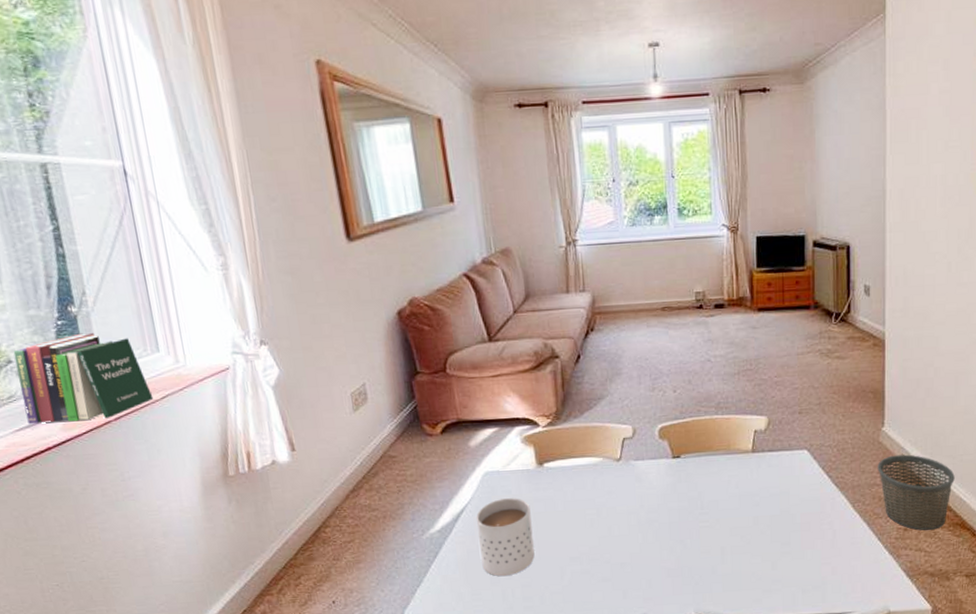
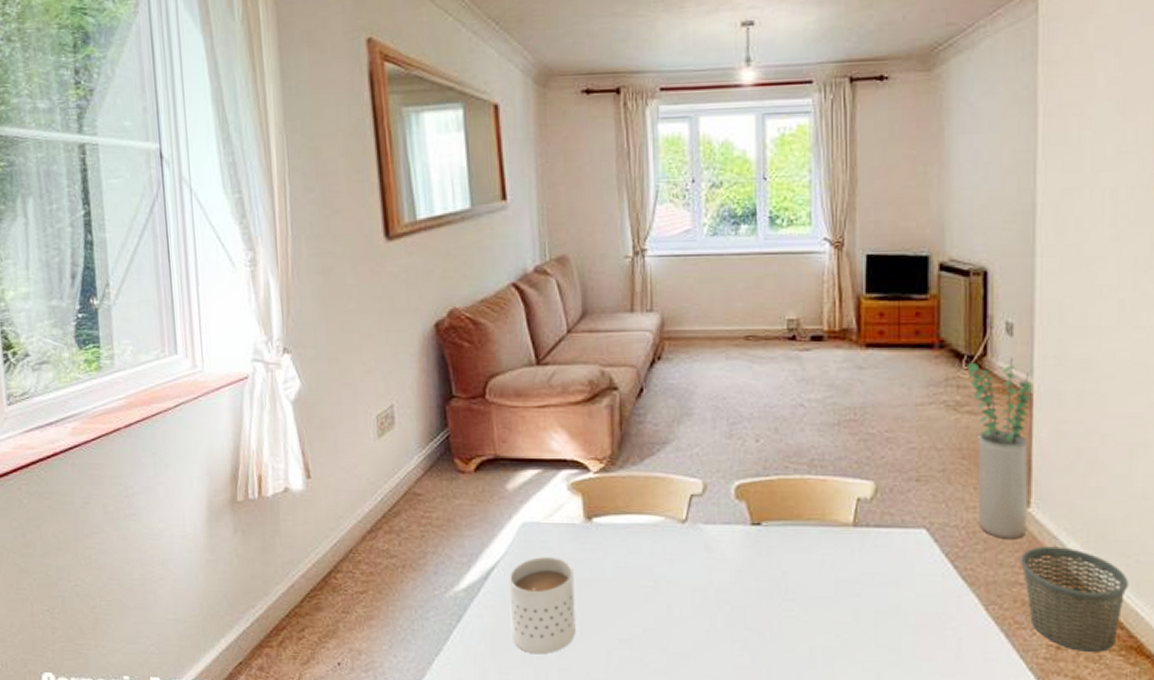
books: present [13,332,154,425] -> none [31,328,167,426]
vase: none [834,312,884,453] -> present [965,355,1032,539]

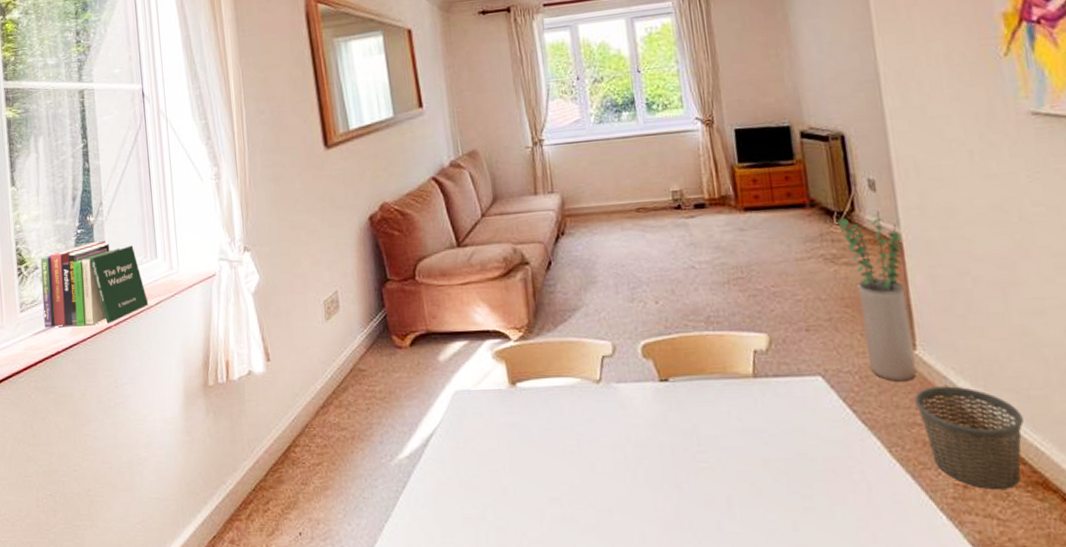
books: none [31,328,167,426] -> present [40,240,149,329]
mug: present [508,557,576,655] -> none [446,422,510,516]

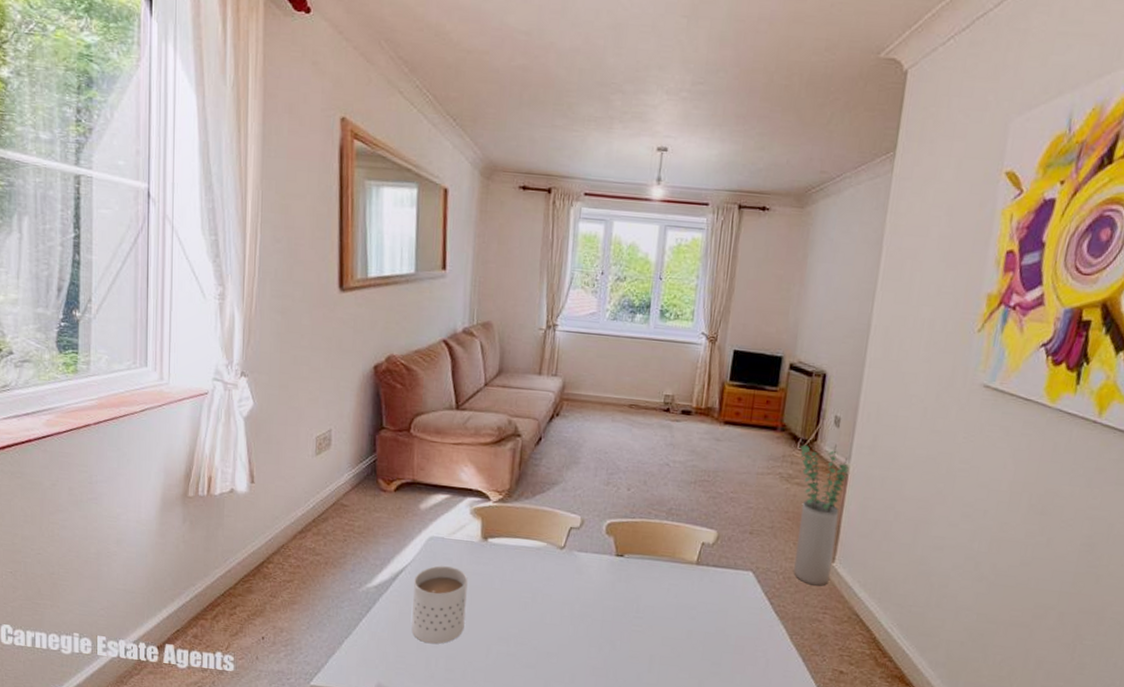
books: present [40,240,149,329] -> none [15,337,133,422]
mug: none [446,422,510,516] -> present [411,565,468,644]
basket: present [914,386,1024,489] -> none [821,593,901,678]

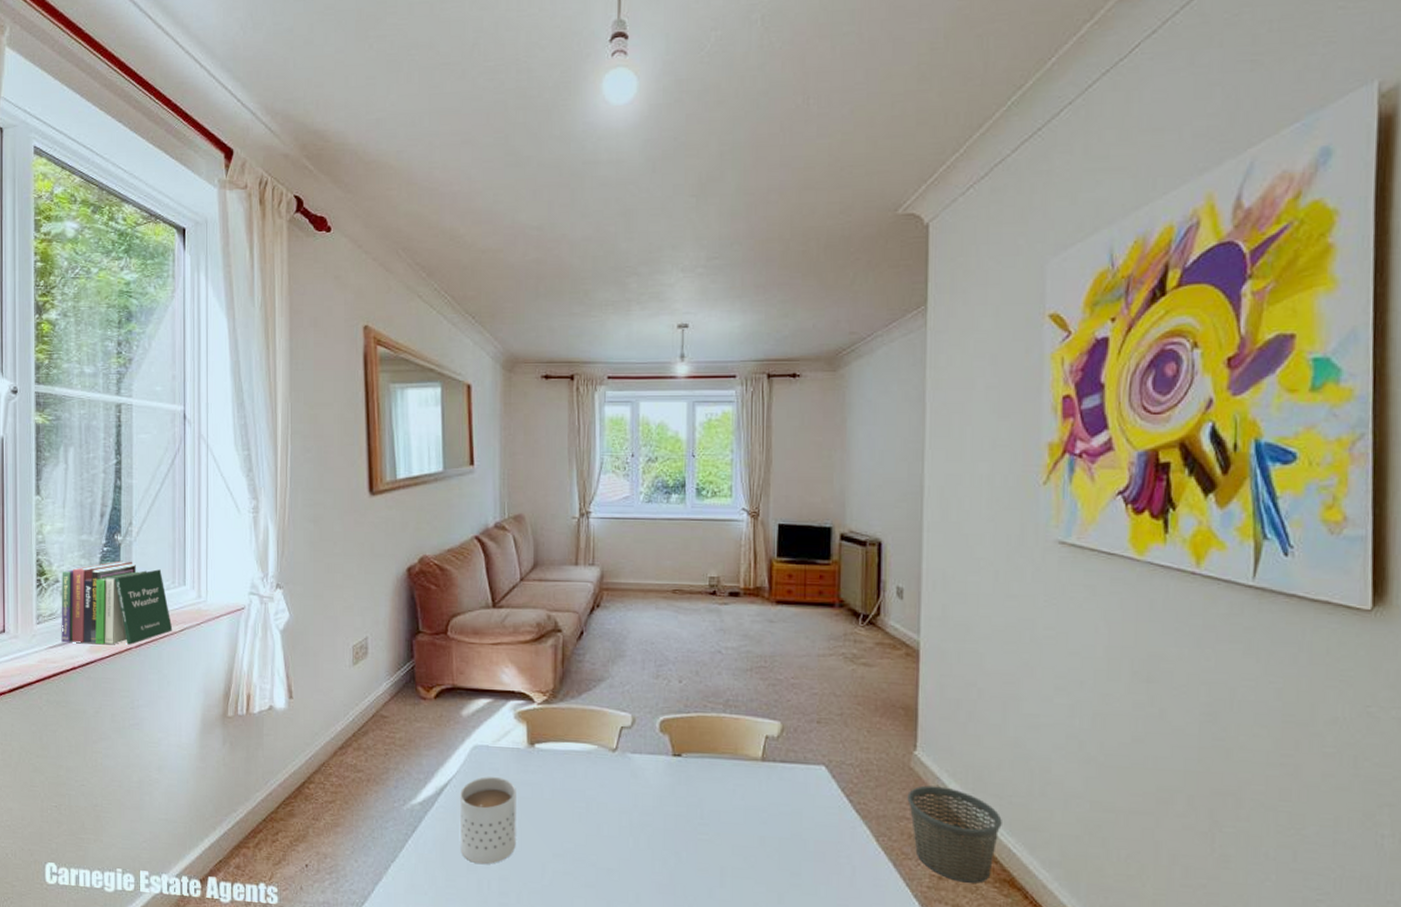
books: none [15,337,133,422] -> present [61,561,173,646]
vase: present [794,439,849,586] -> none [861,614,919,778]
basket: none [821,593,901,678] -> present [907,785,1002,883]

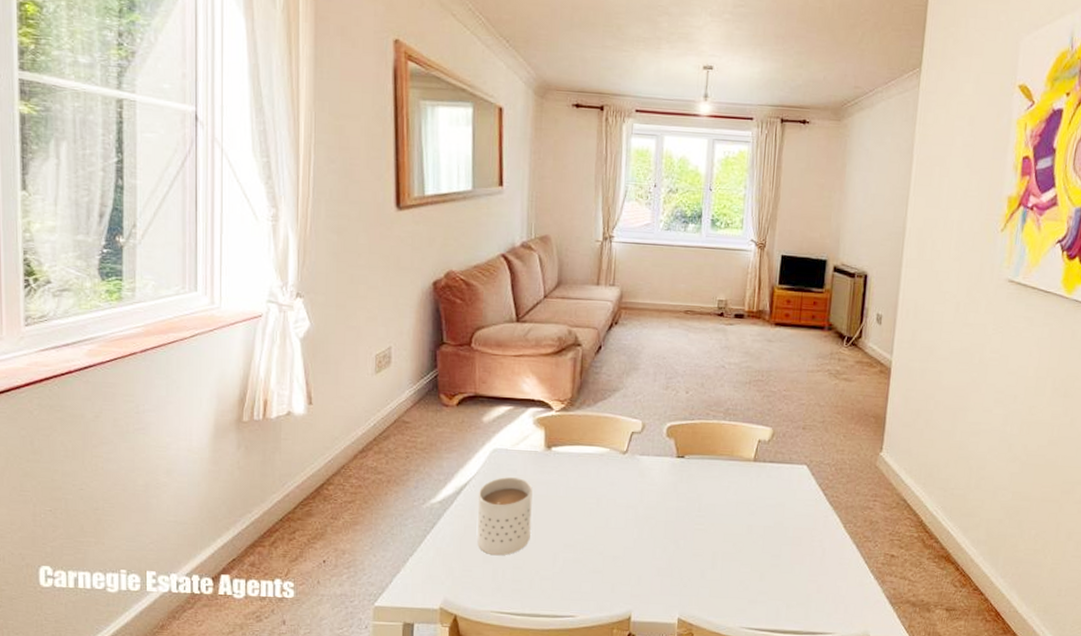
books: present [61,561,173,646] -> none [53,263,183,351]
basket: present [907,785,1002,883] -> none [871,481,945,559]

